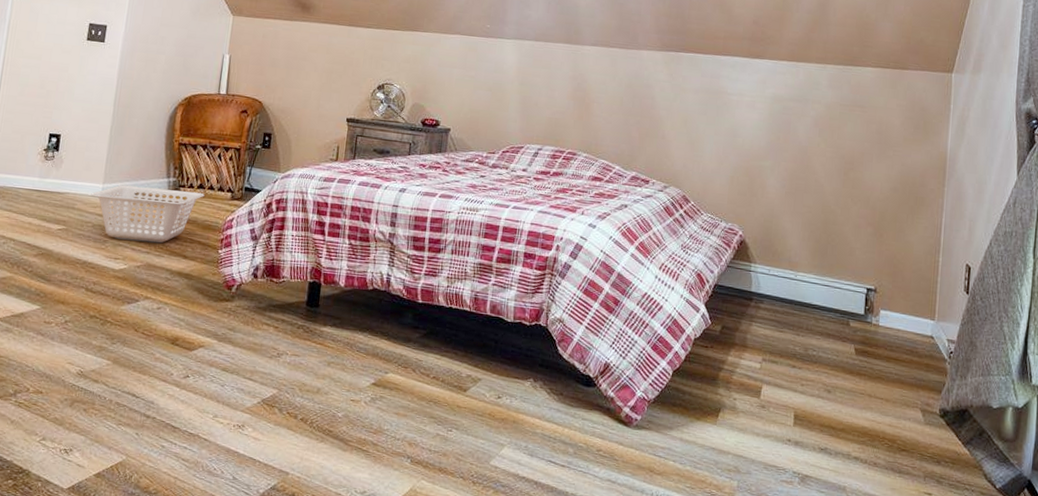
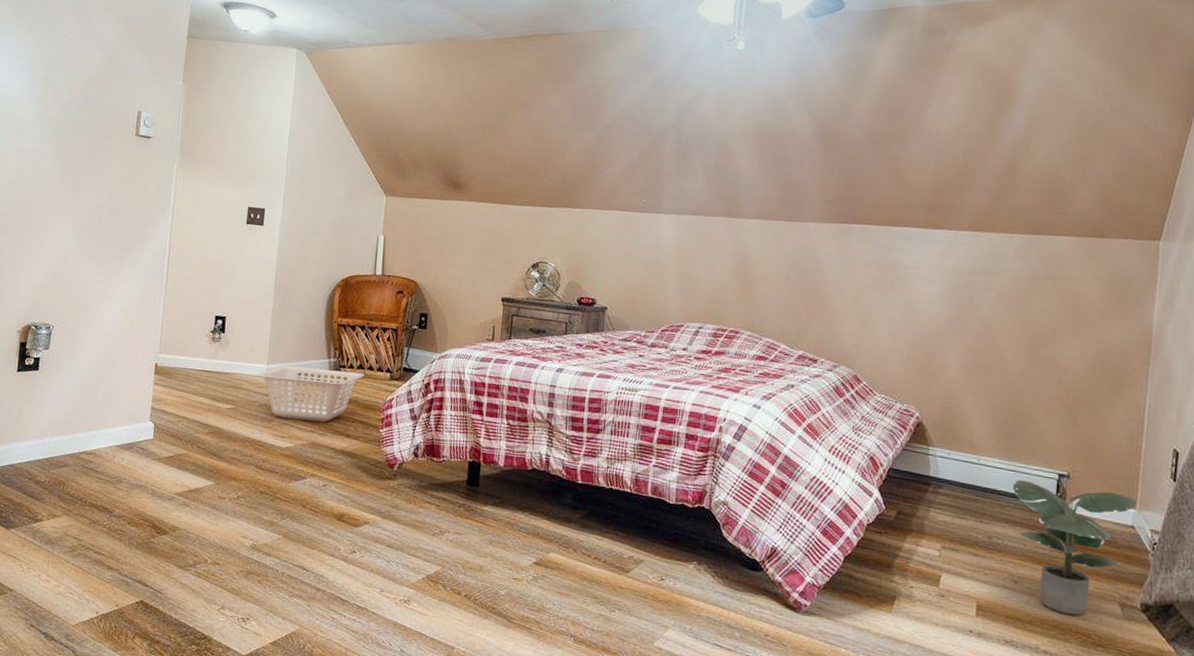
potted plant: none [826,294,935,422] -> present [1012,480,1137,616]

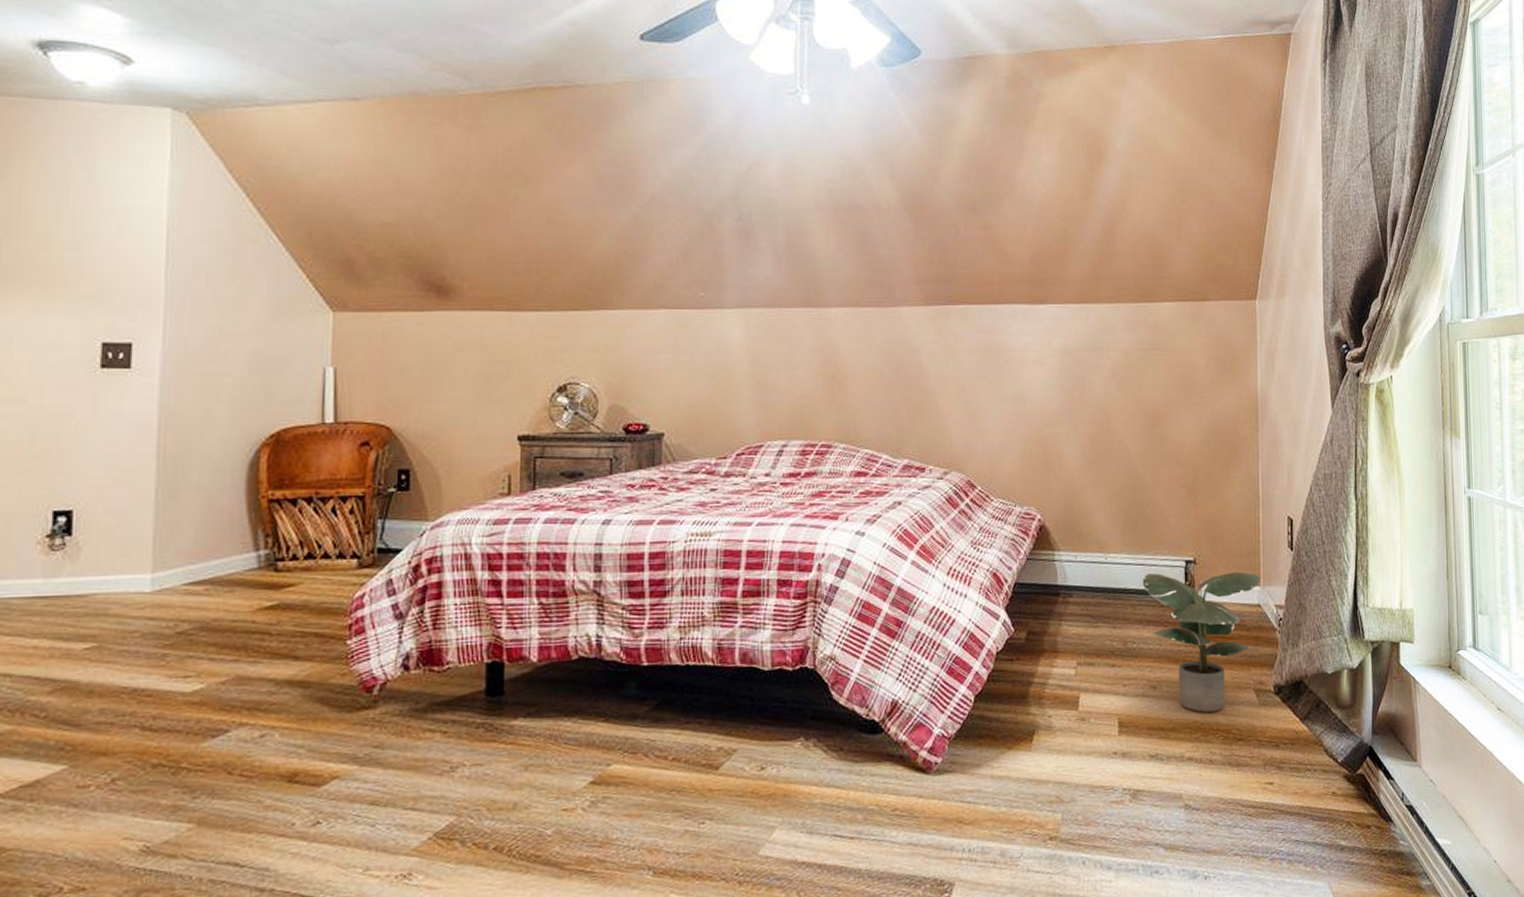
laundry basket: present [256,365,364,423] -> none [133,564,316,648]

